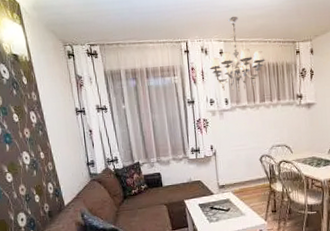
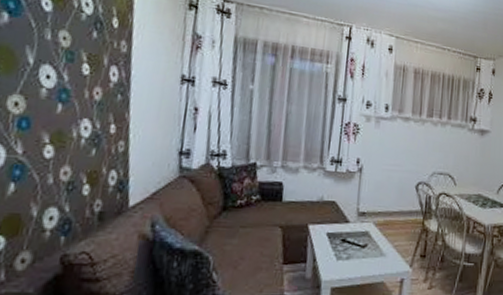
chandelier: present [209,16,265,92] -> none [373,11,441,99]

